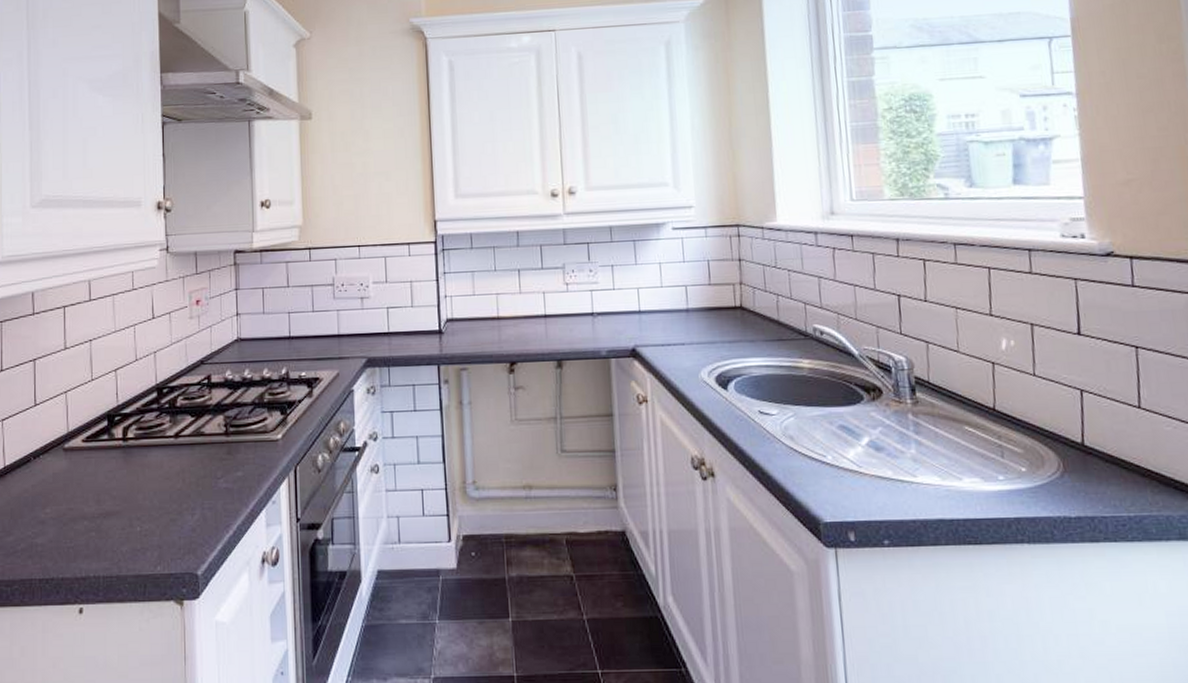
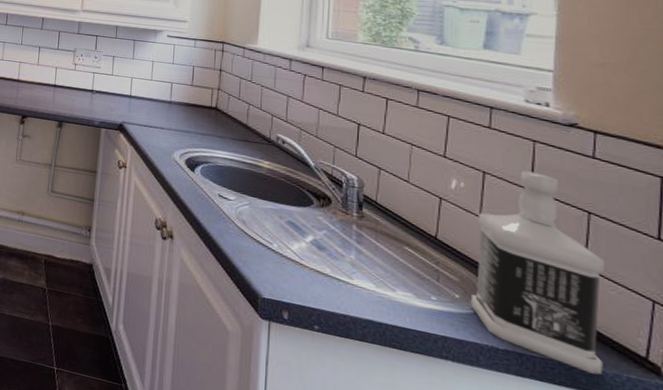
bottle: none [1032,313,1170,521] -> present [470,170,605,375]

